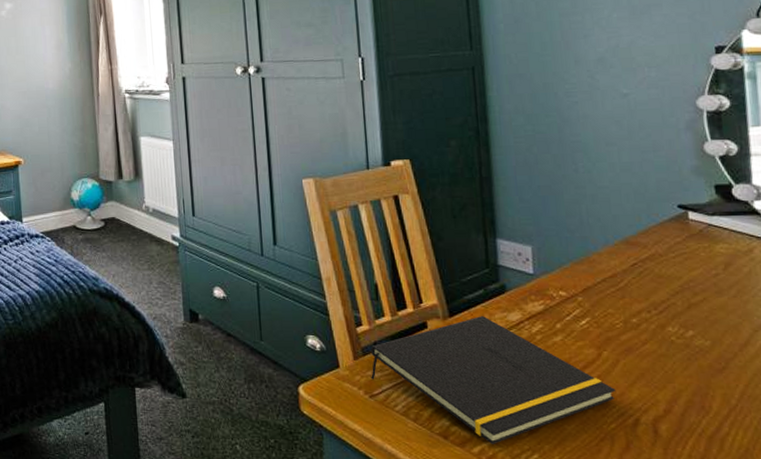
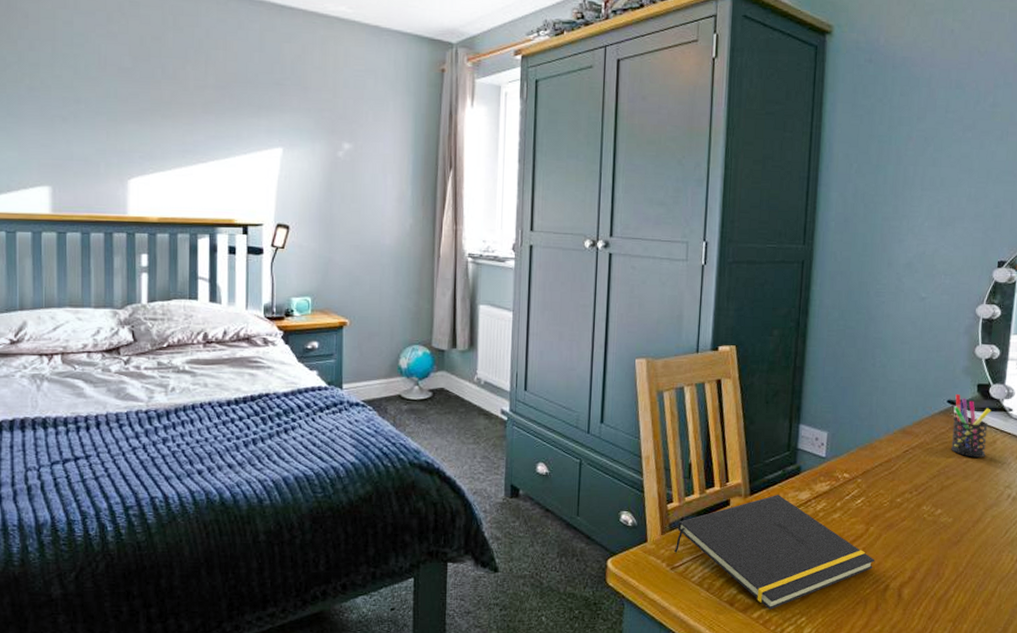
pen holder: none [687,198,741,270] -> present [950,394,991,458]

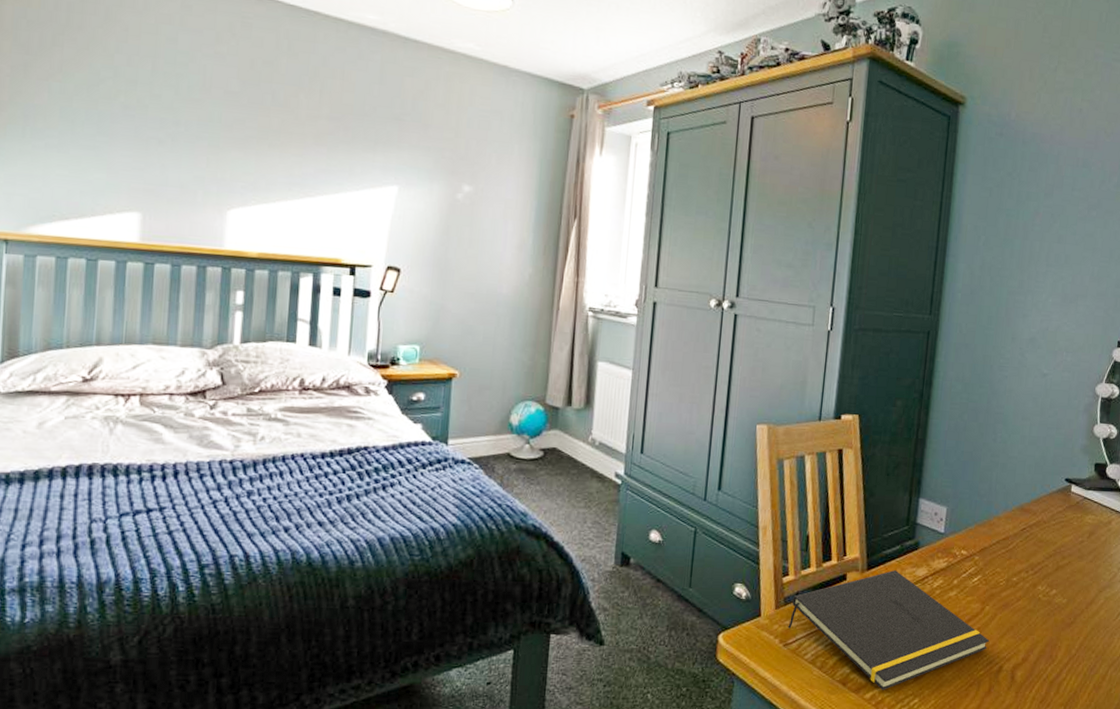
pen holder: present [950,394,991,458] -> none [1067,473,1108,538]

